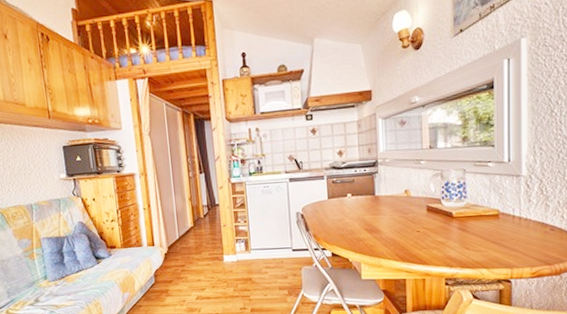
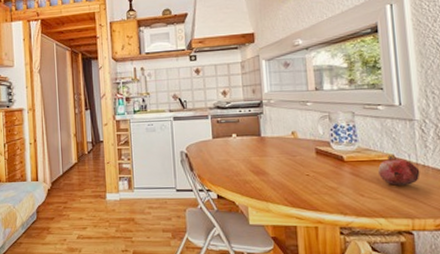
fruit: none [483,209,522,238] -> present [377,154,420,186]

